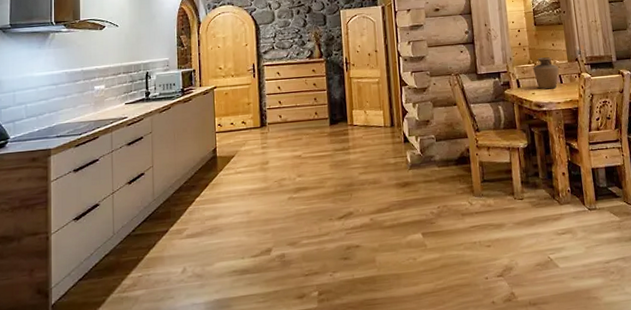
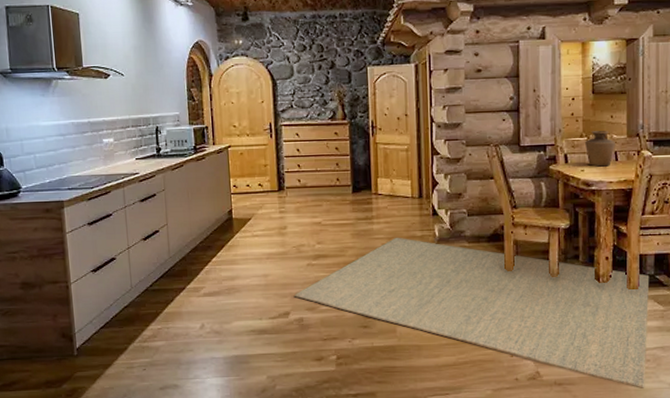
rug: none [276,165,613,303] -> present [294,237,650,390]

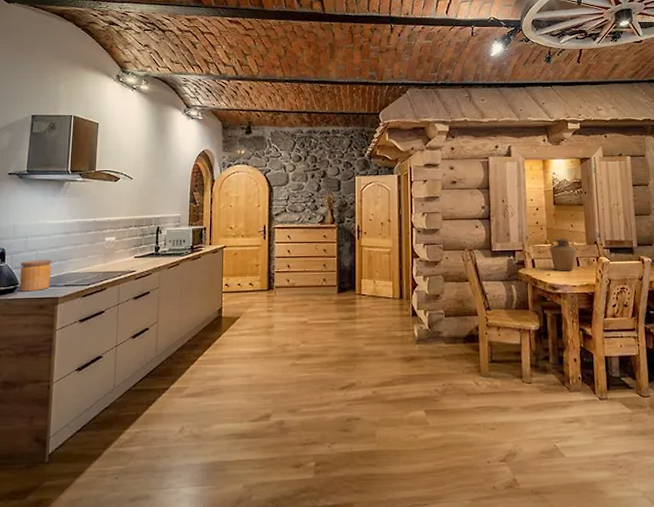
jar: none [20,163,53,196] -> present [19,260,51,292]
rug: present [294,237,650,390] -> none [277,337,620,499]

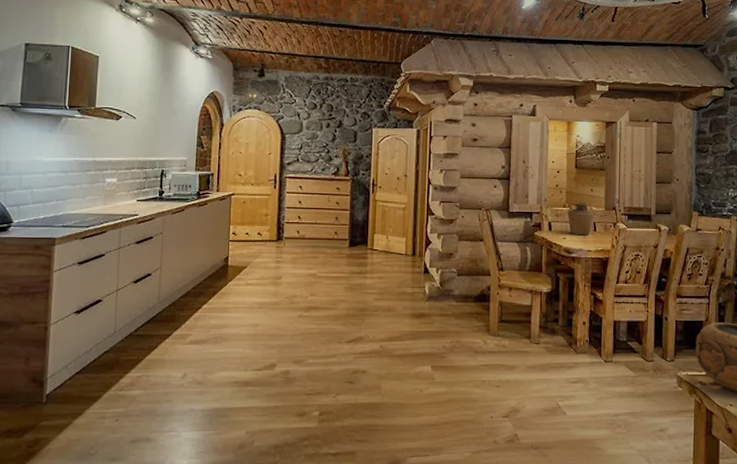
jar: present [19,260,51,292] -> none [13,198,48,231]

